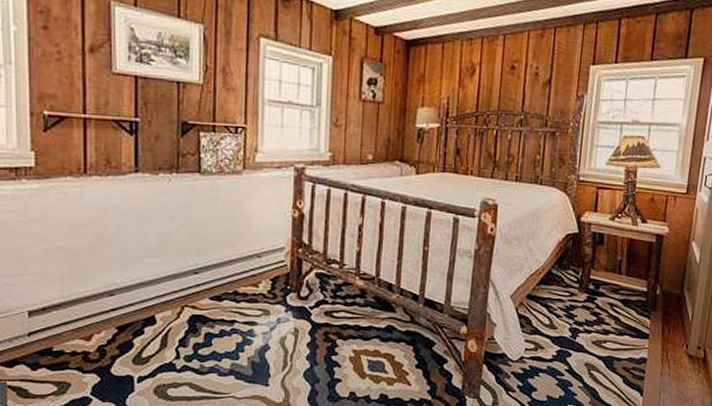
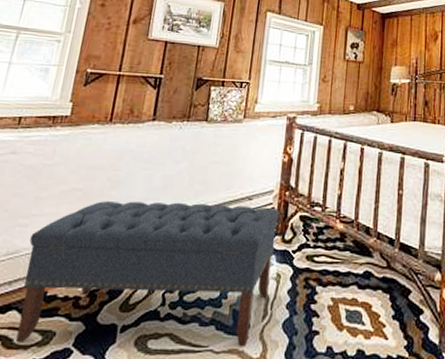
bench: none [21,259,293,394] -> present [16,201,280,347]

